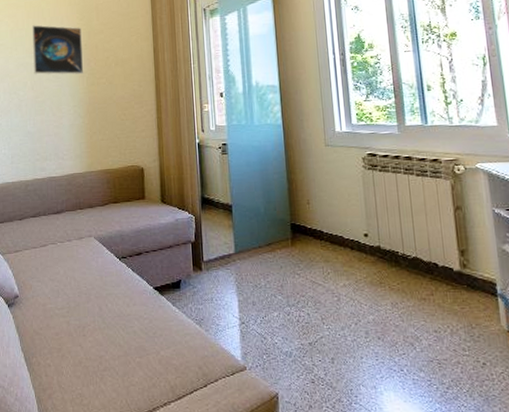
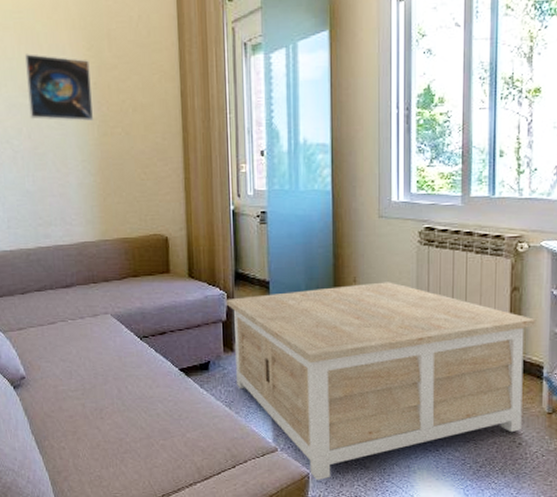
coffee table: none [194,203,484,402] -> present [226,282,537,481]

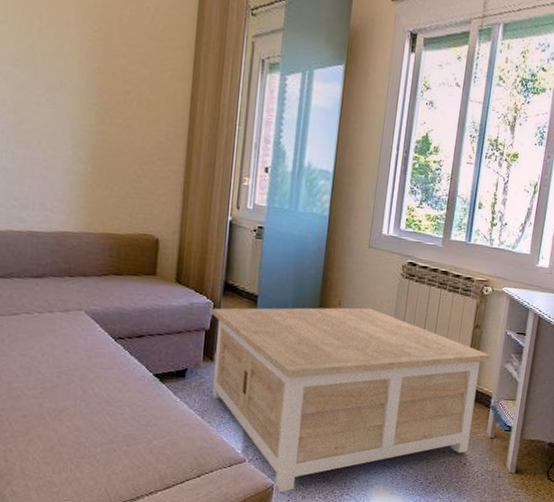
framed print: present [24,54,94,121] -> none [18,20,95,106]

